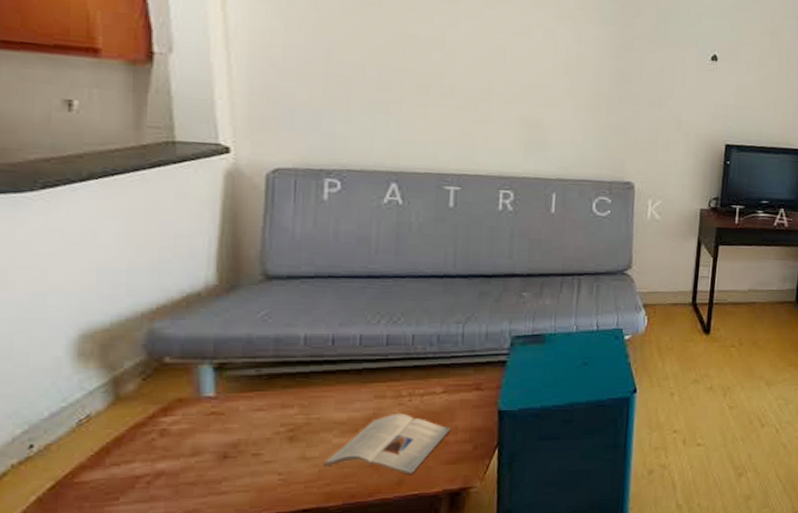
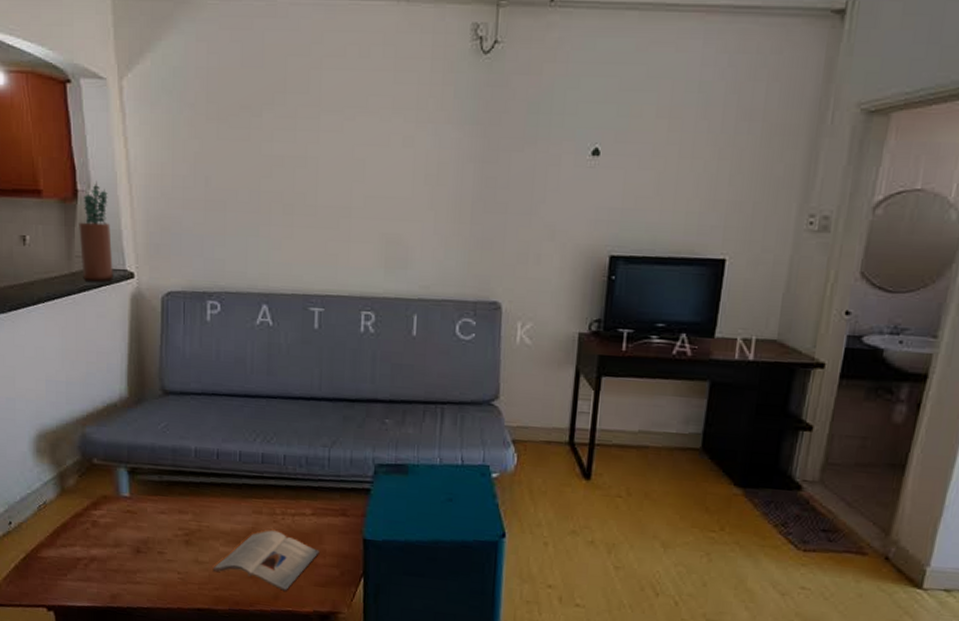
vase: none [153,44,202,158] -> present [79,181,113,284]

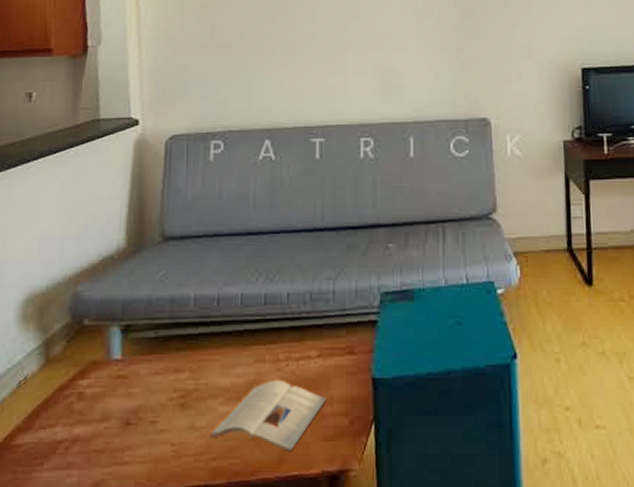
vase: present [79,181,113,284] -> none [86,36,119,133]

